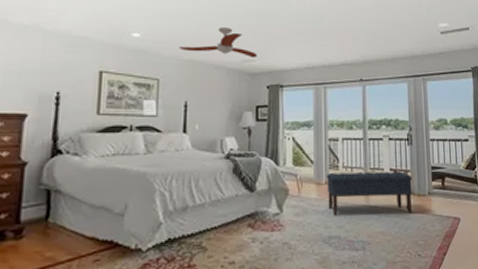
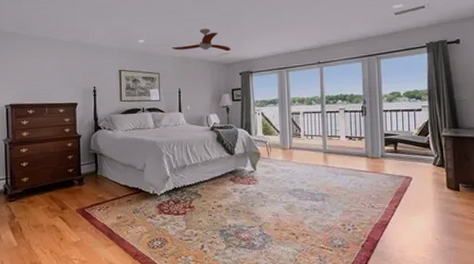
bench: present [326,171,413,216] -> none [290,138,367,174]

